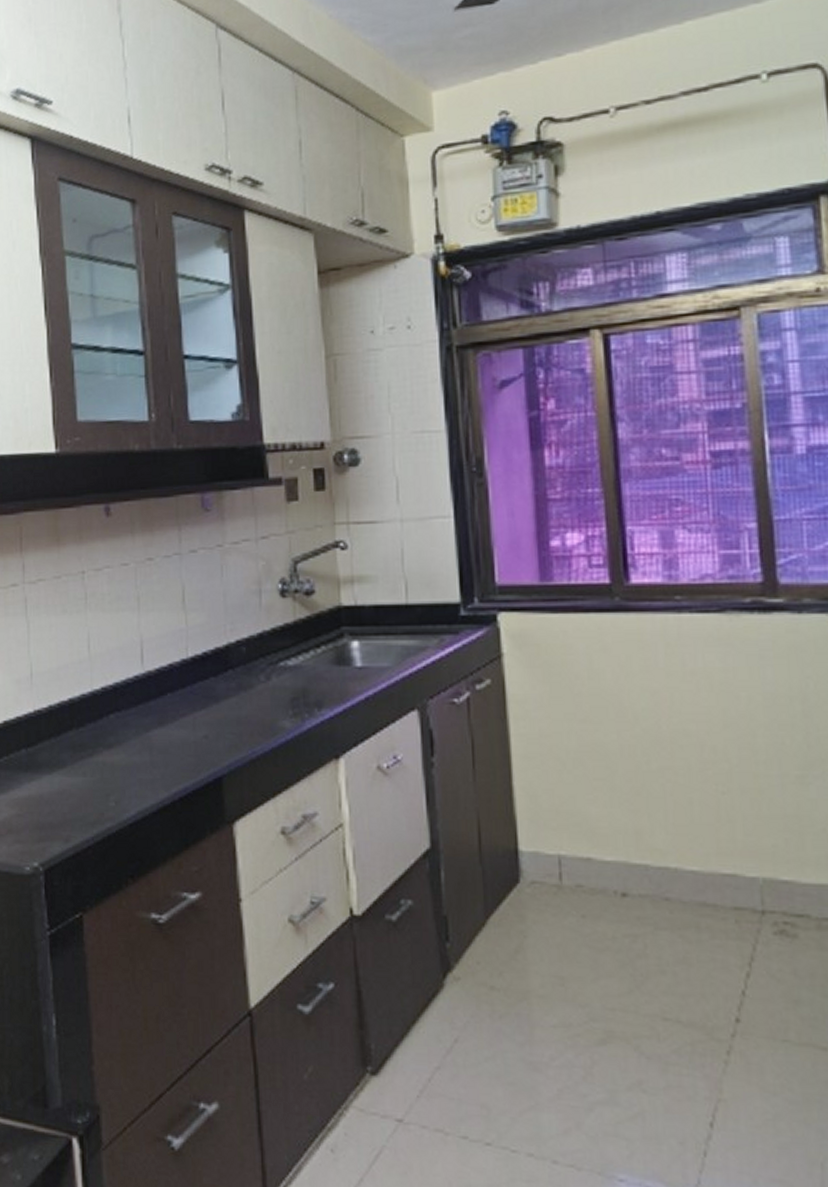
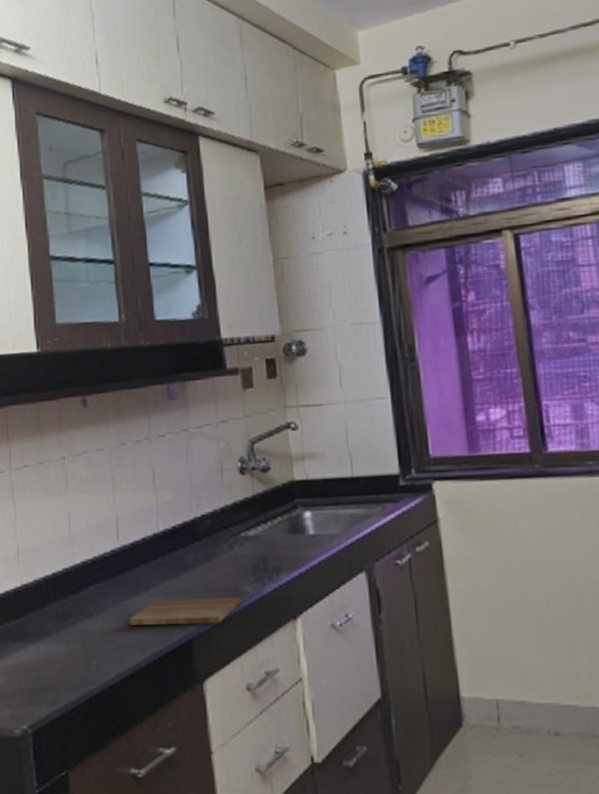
cutting board: none [152,732,277,761] -> present [129,597,241,625]

